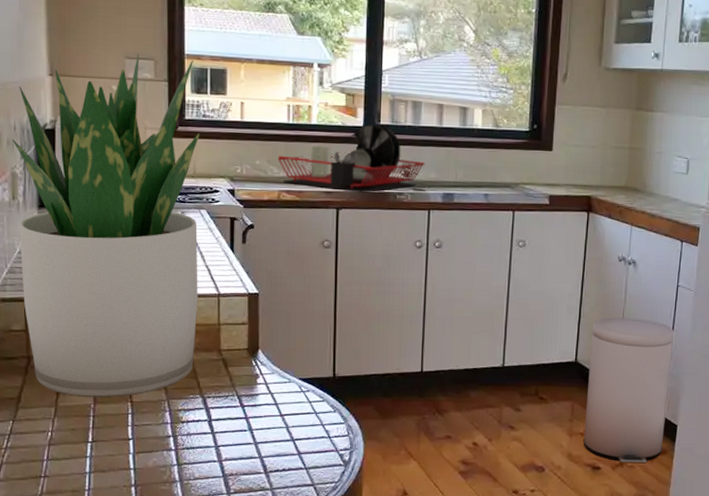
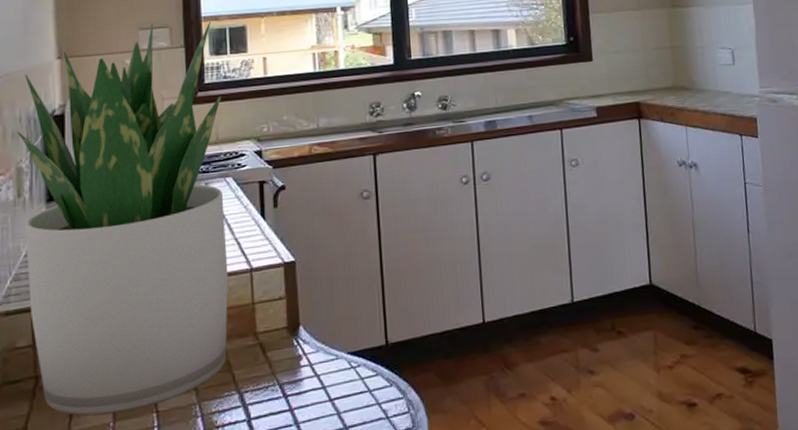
dish rack: present [277,125,425,193] -> none [305,60,463,136]
pedal bin: present [583,317,674,464] -> none [662,225,761,395]

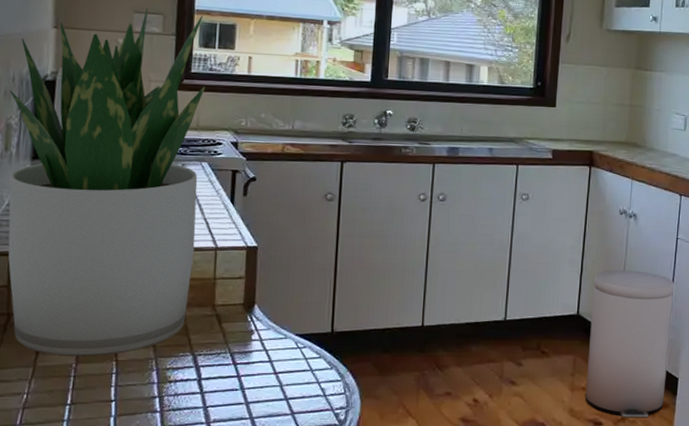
pedal bin: none [662,225,761,395] -> present [585,270,675,418]

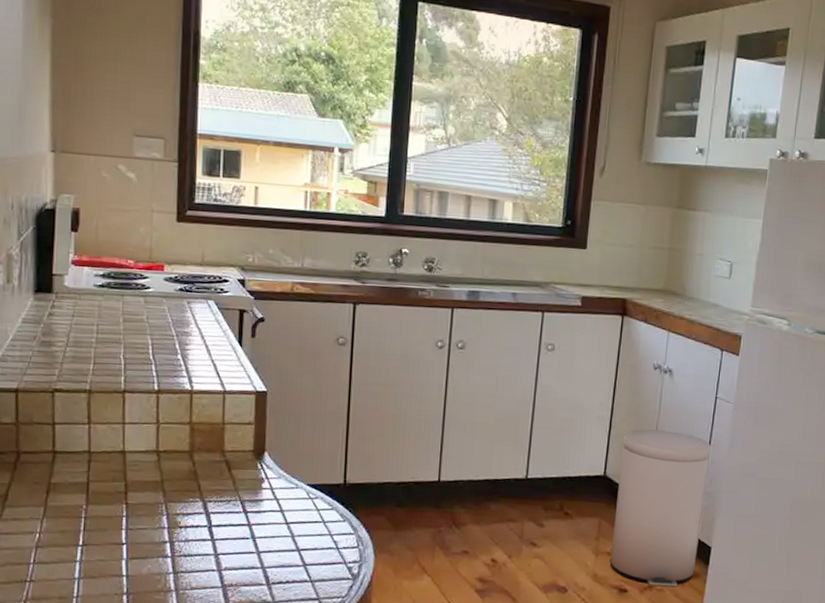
planter: present [8,8,205,357] -> none [8,131,210,499]

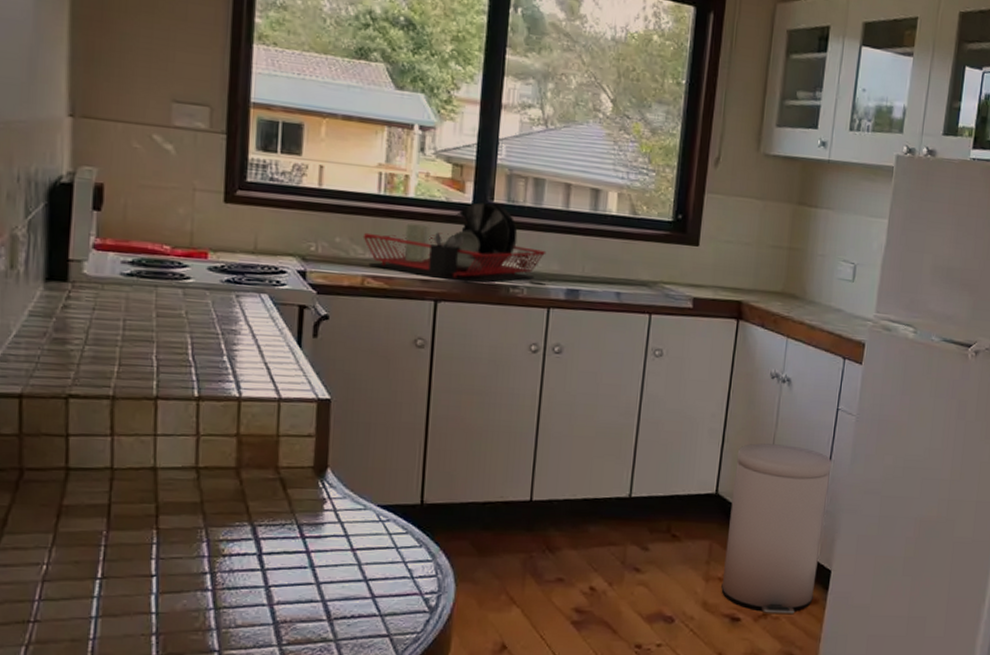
dish rack: none [292,215,450,288] -> present [362,203,547,284]

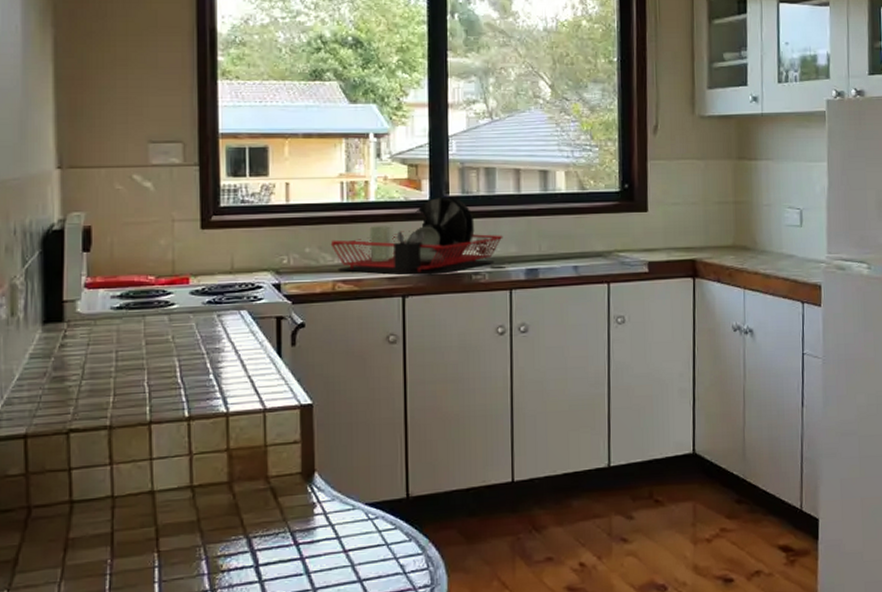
pedal bin: present [721,443,832,615] -> none [709,395,805,572]

